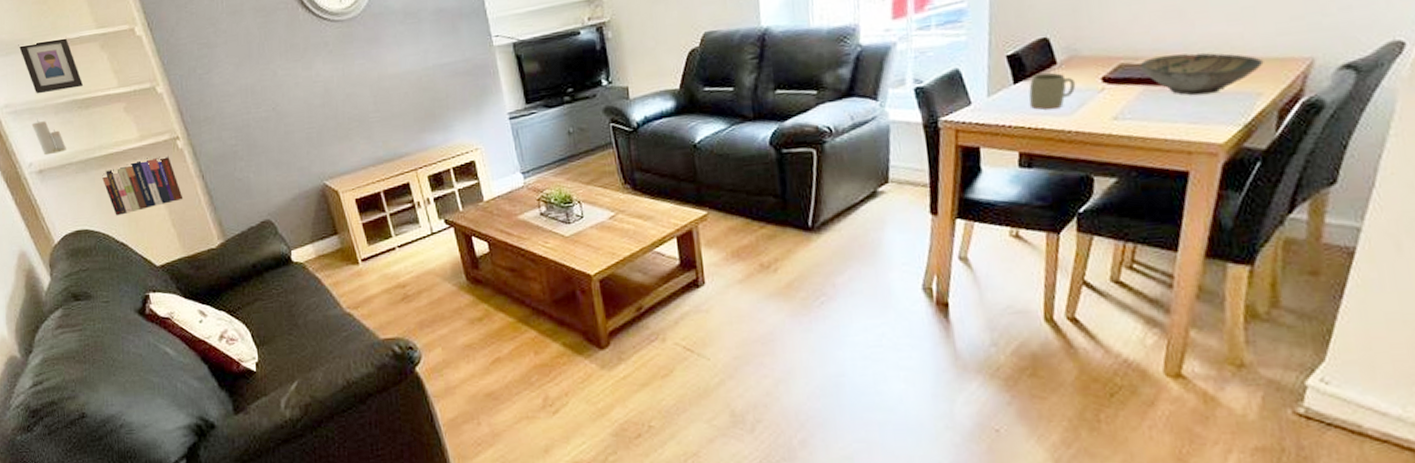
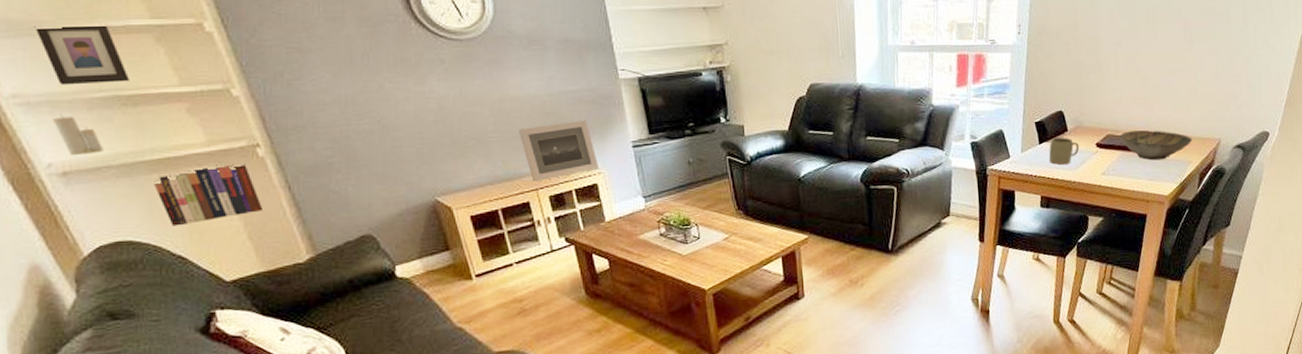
picture frame: none [396,92,477,162] -> present [518,119,600,182]

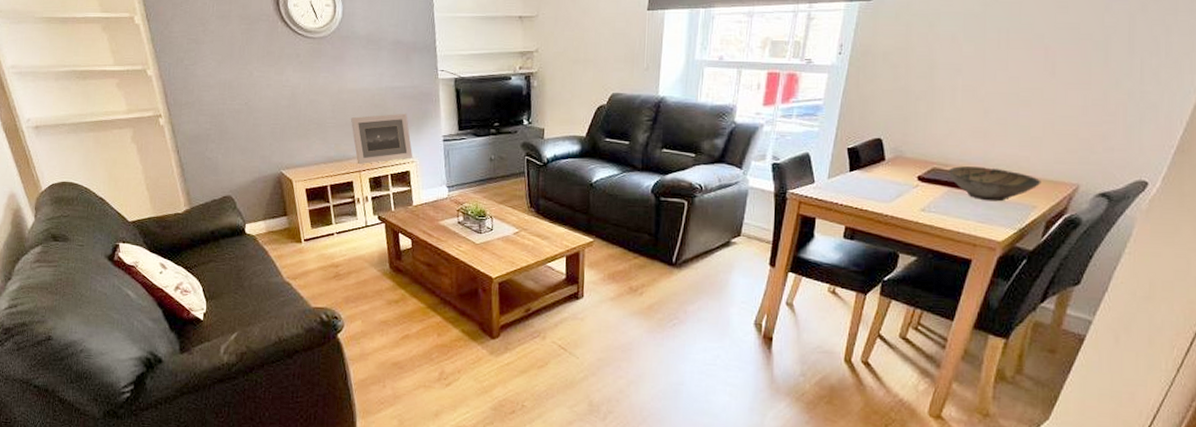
picture frame: present [34,23,131,86] -> none [29,15,84,61]
candle: present [52,114,103,156] -> none [33,82,62,114]
books: present [154,162,264,226] -> none [90,128,159,174]
mug: present [1049,137,1080,165] -> none [859,166,897,195]

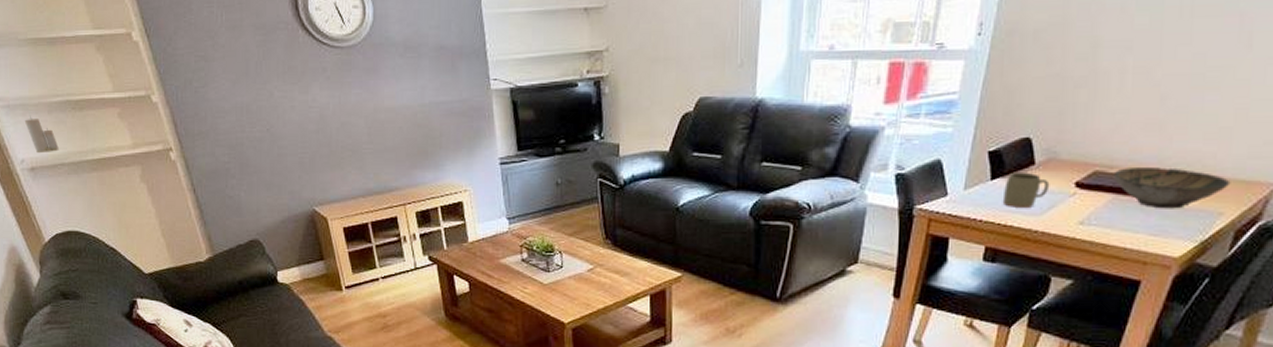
candle: none [33,82,62,114] -> present [24,116,59,154]
picture frame: present [350,113,413,165] -> none [390,133,466,197]
mug: none [859,166,897,195] -> present [1002,172,1050,207]

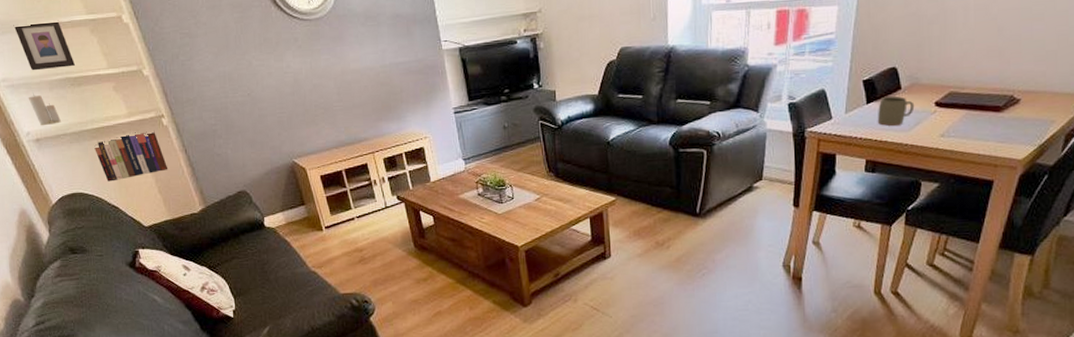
picture frame: none [12,34,78,91] -> present [13,20,76,71]
books: none [94,165,174,221] -> present [94,130,168,182]
bowl: present [1113,167,1231,209] -> none [965,86,1059,120]

